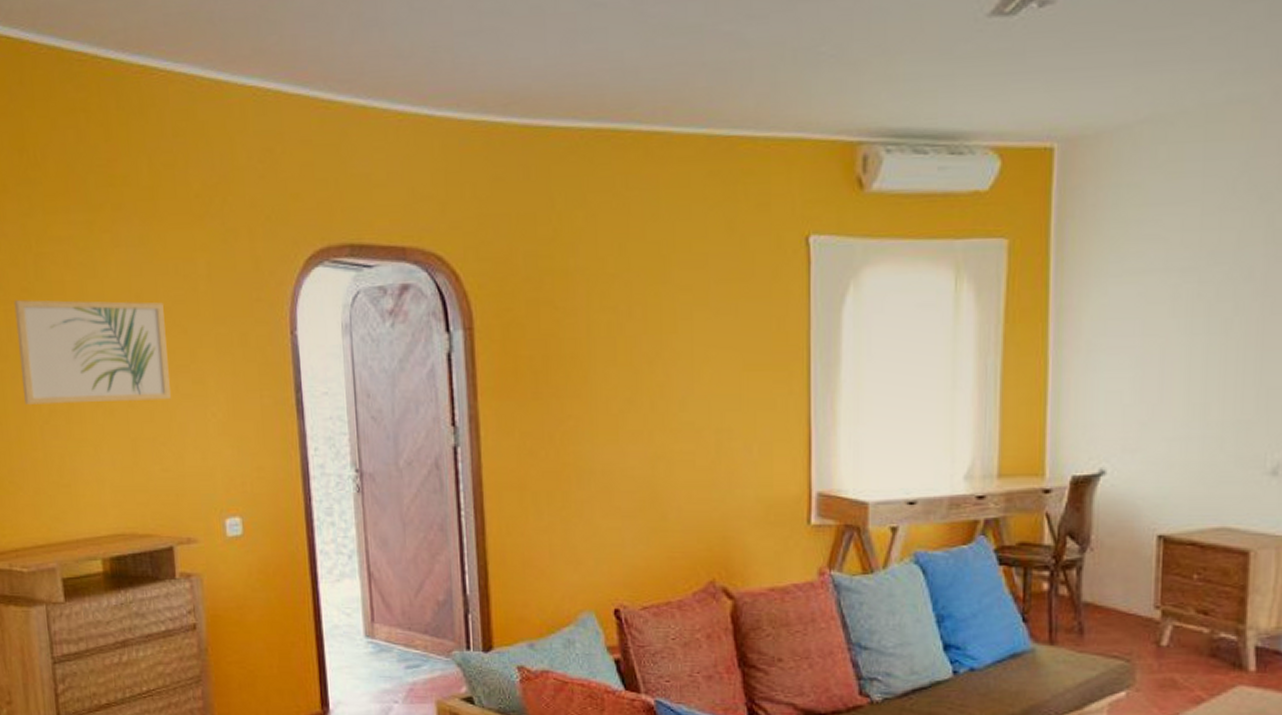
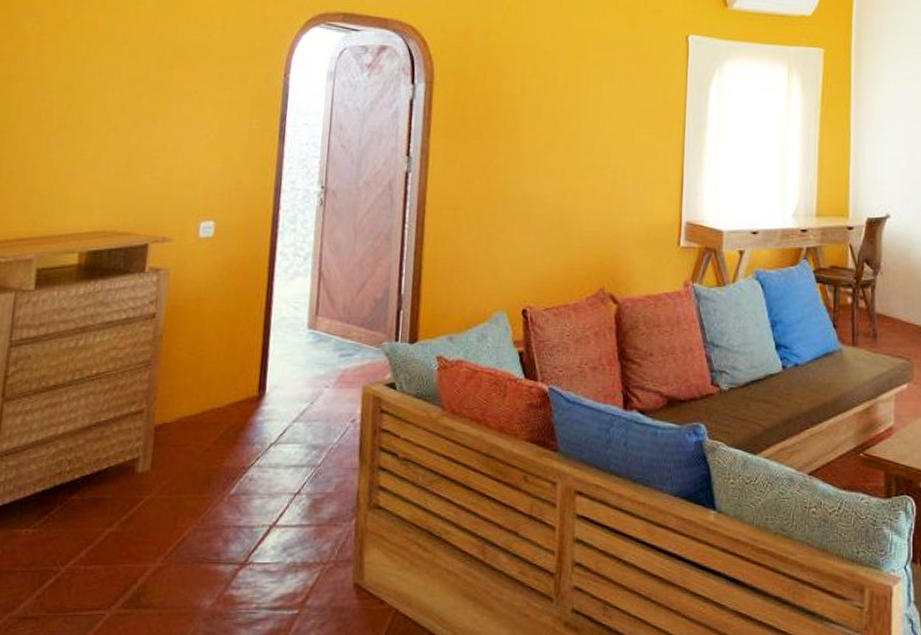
wall art: present [14,300,171,405] -> none [38,33,180,121]

